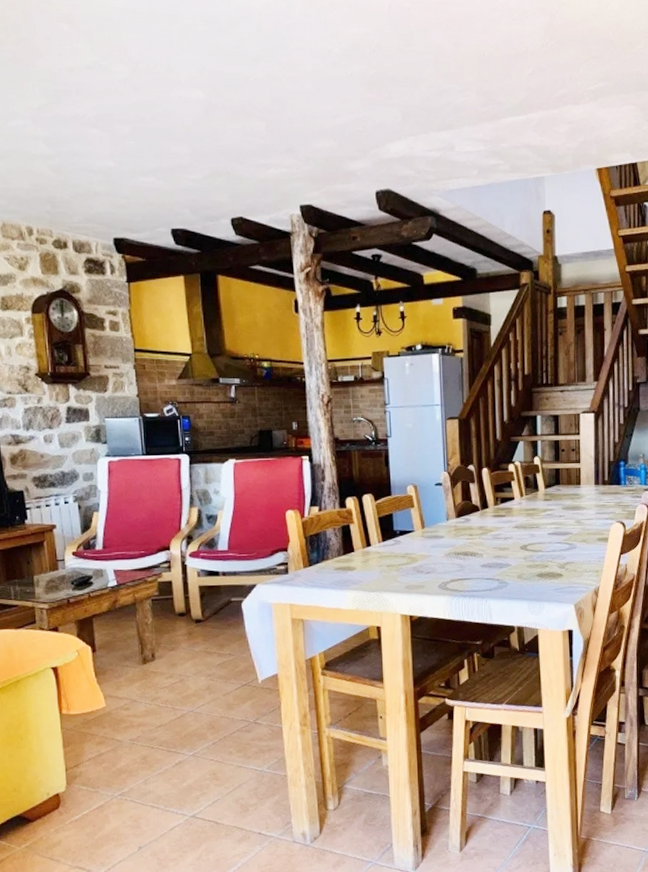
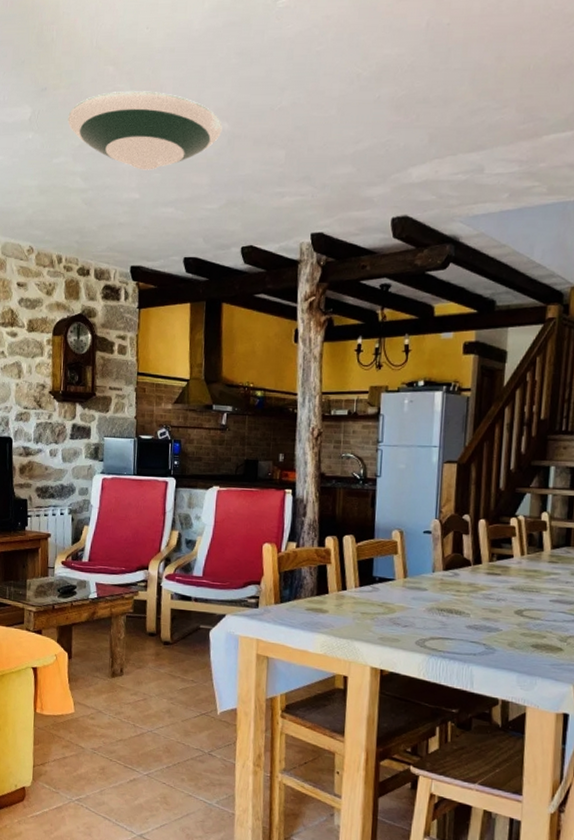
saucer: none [21,52,197,137] -> present [68,91,222,170]

